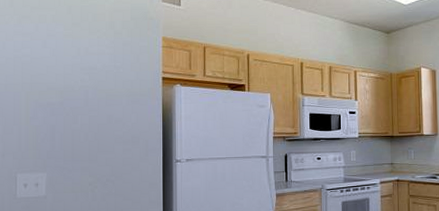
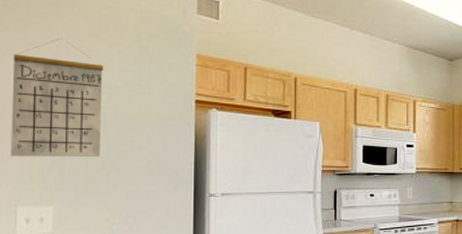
calendar: none [11,28,86,131] -> present [10,38,104,157]

